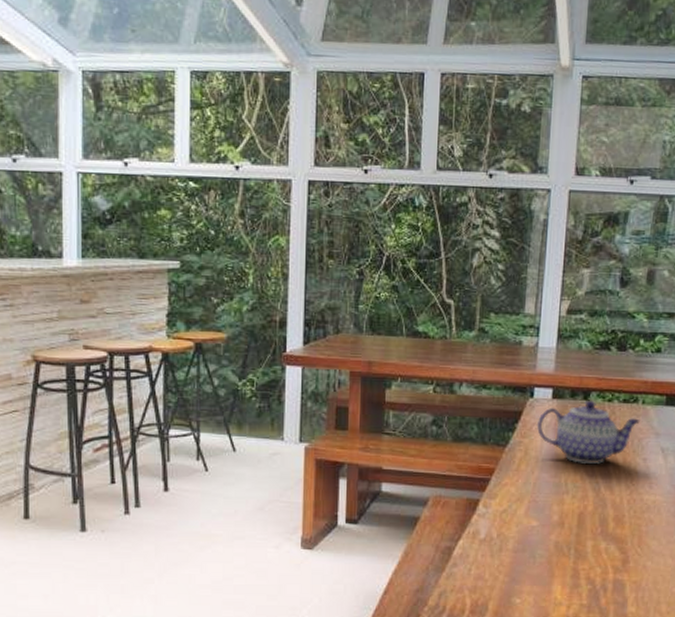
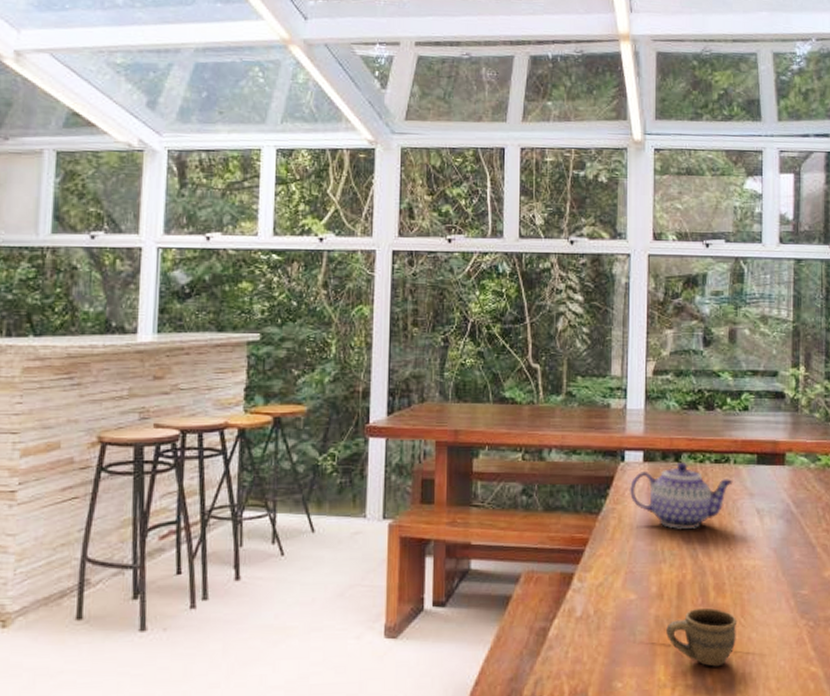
cup: none [565,536,634,590] -> present [666,607,737,667]

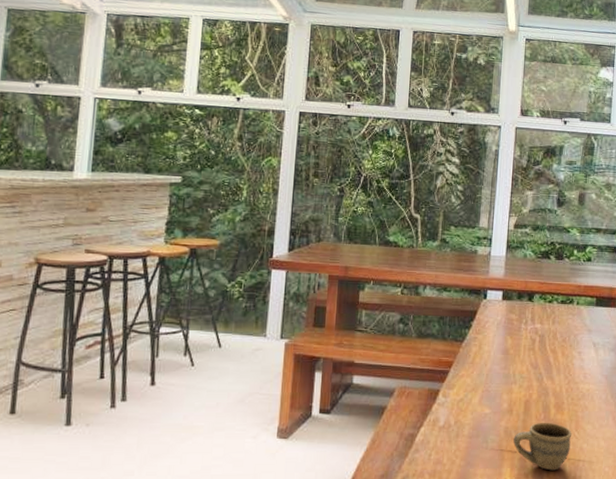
teapot: present [629,461,733,529] -> none [489,301,575,357]

